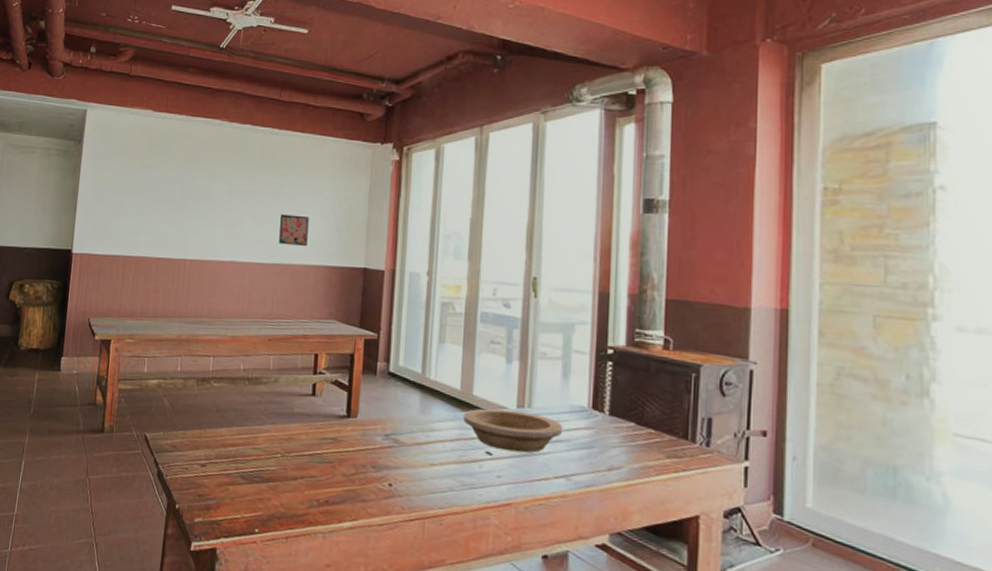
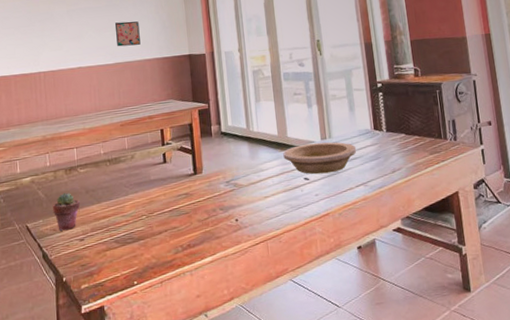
potted succulent: none [175,405,208,451] -> present [52,192,80,231]

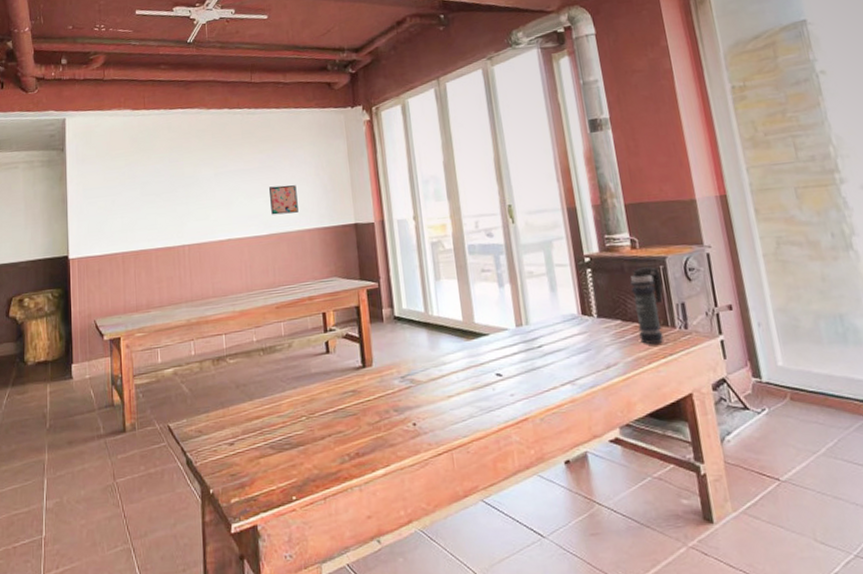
potted succulent: present [52,192,80,231] -> none [197,386,229,433]
bowl: present [283,142,357,175] -> none [469,329,561,370]
smoke grenade: none [413,91,439,153] -> present [630,267,664,345]

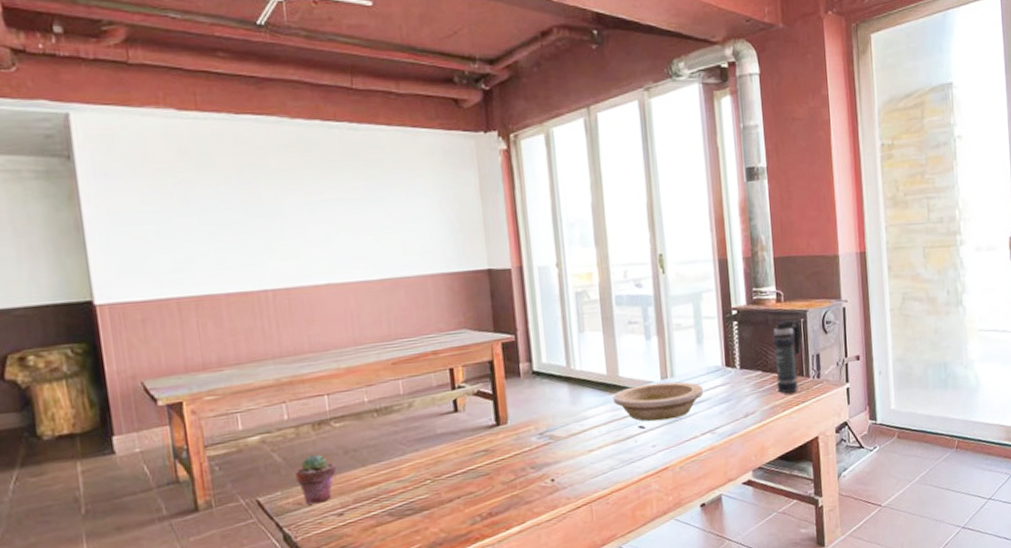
potted succulent: none [197,386,229,433] -> present [294,454,336,505]
wall art: present [268,185,298,215] -> none [379,221,419,257]
bowl: none [469,329,561,370] -> present [613,381,704,422]

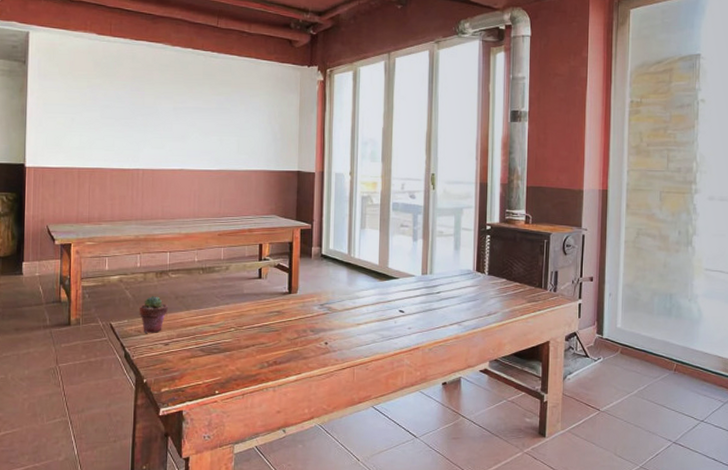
bowl: present [613,381,704,422] -> none [381,276,456,309]
smoke grenade: present [773,320,802,393] -> none [518,240,544,301]

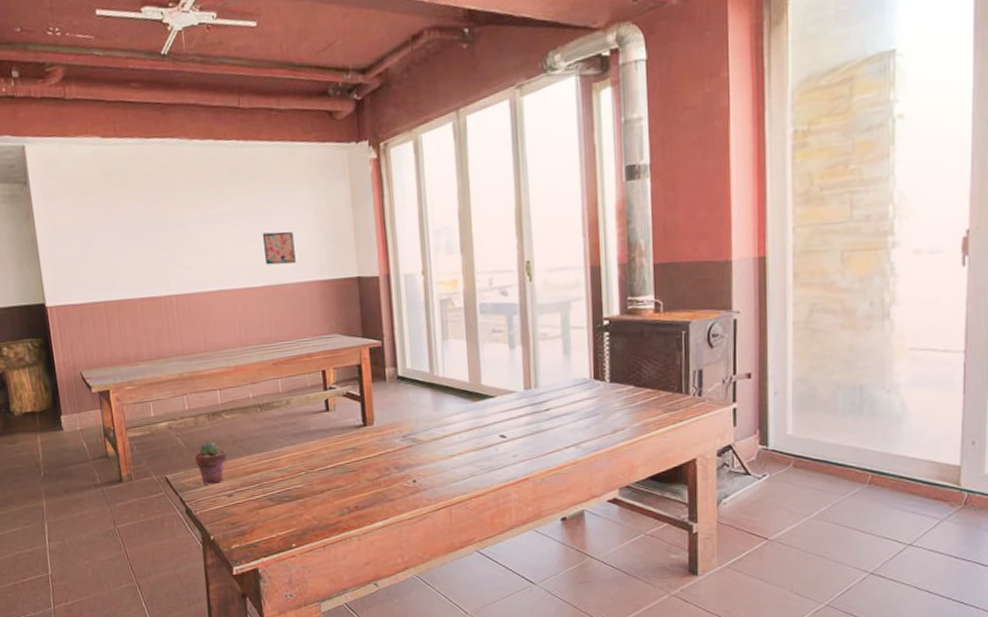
wall art: none [223,127,249,154] -> present [262,231,296,265]

